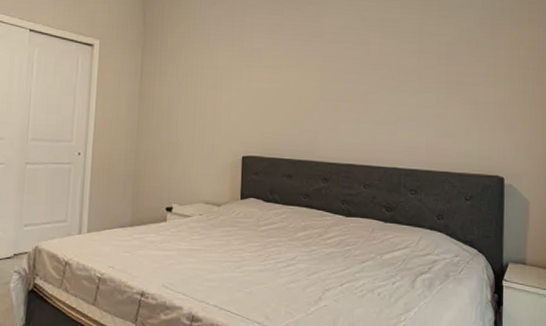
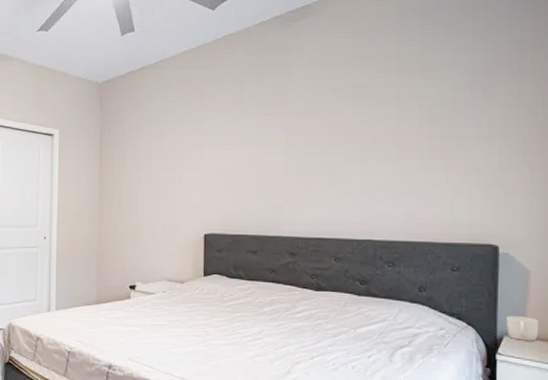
mug: none [511,244,537,268] -> present [506,316,538,341]

